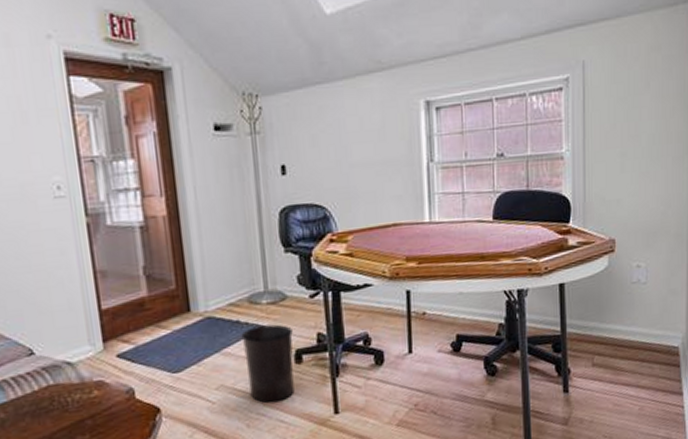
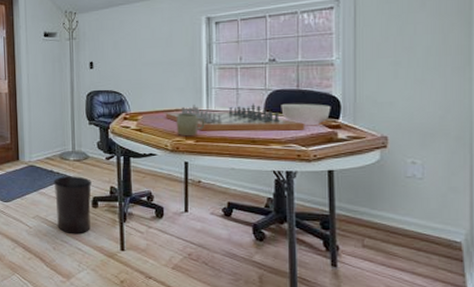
chessboard: none [380,210,536,250] -> present [165,103,305,132]
mug: none [394,227,428,258] -> present [176,113,205,137]
bowl: none [510,206,562,234] -> present [281,103,331,126]

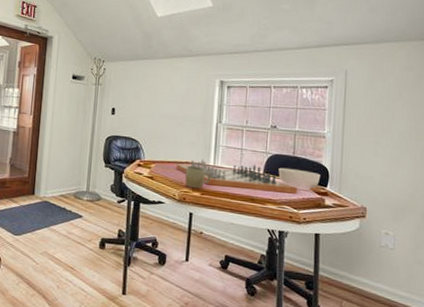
waste bin: present [53,176,92,234] -> none [64,215,101,275]

